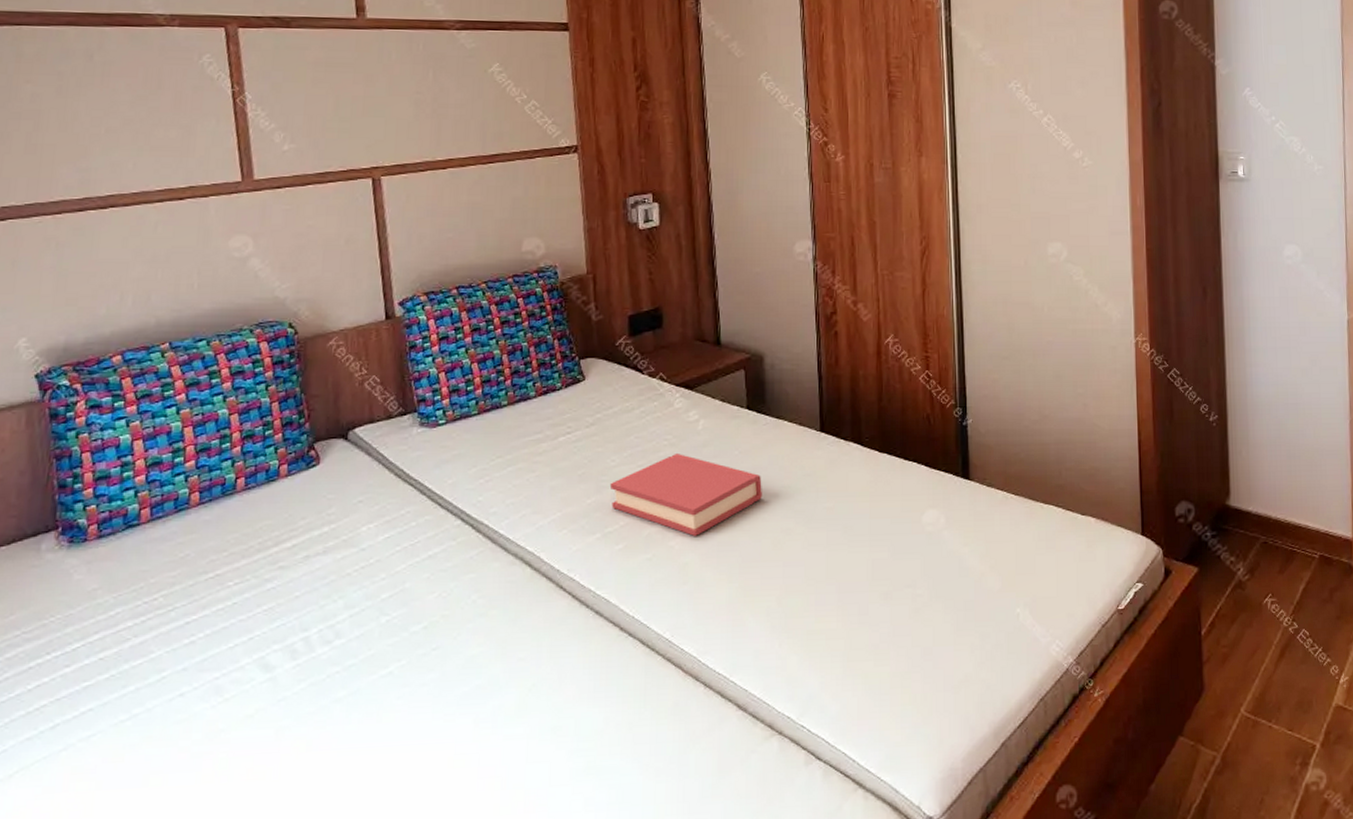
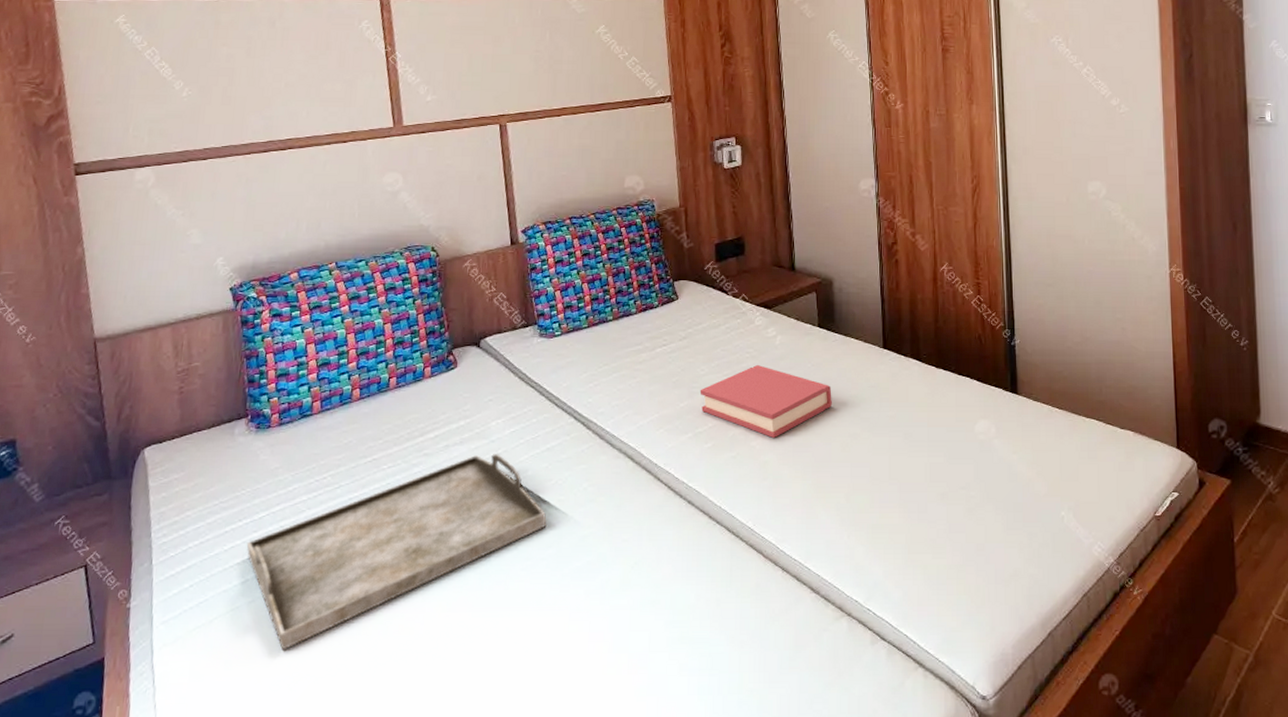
serving tray: none [56,563,428,807] -> present [246,453,547,651]

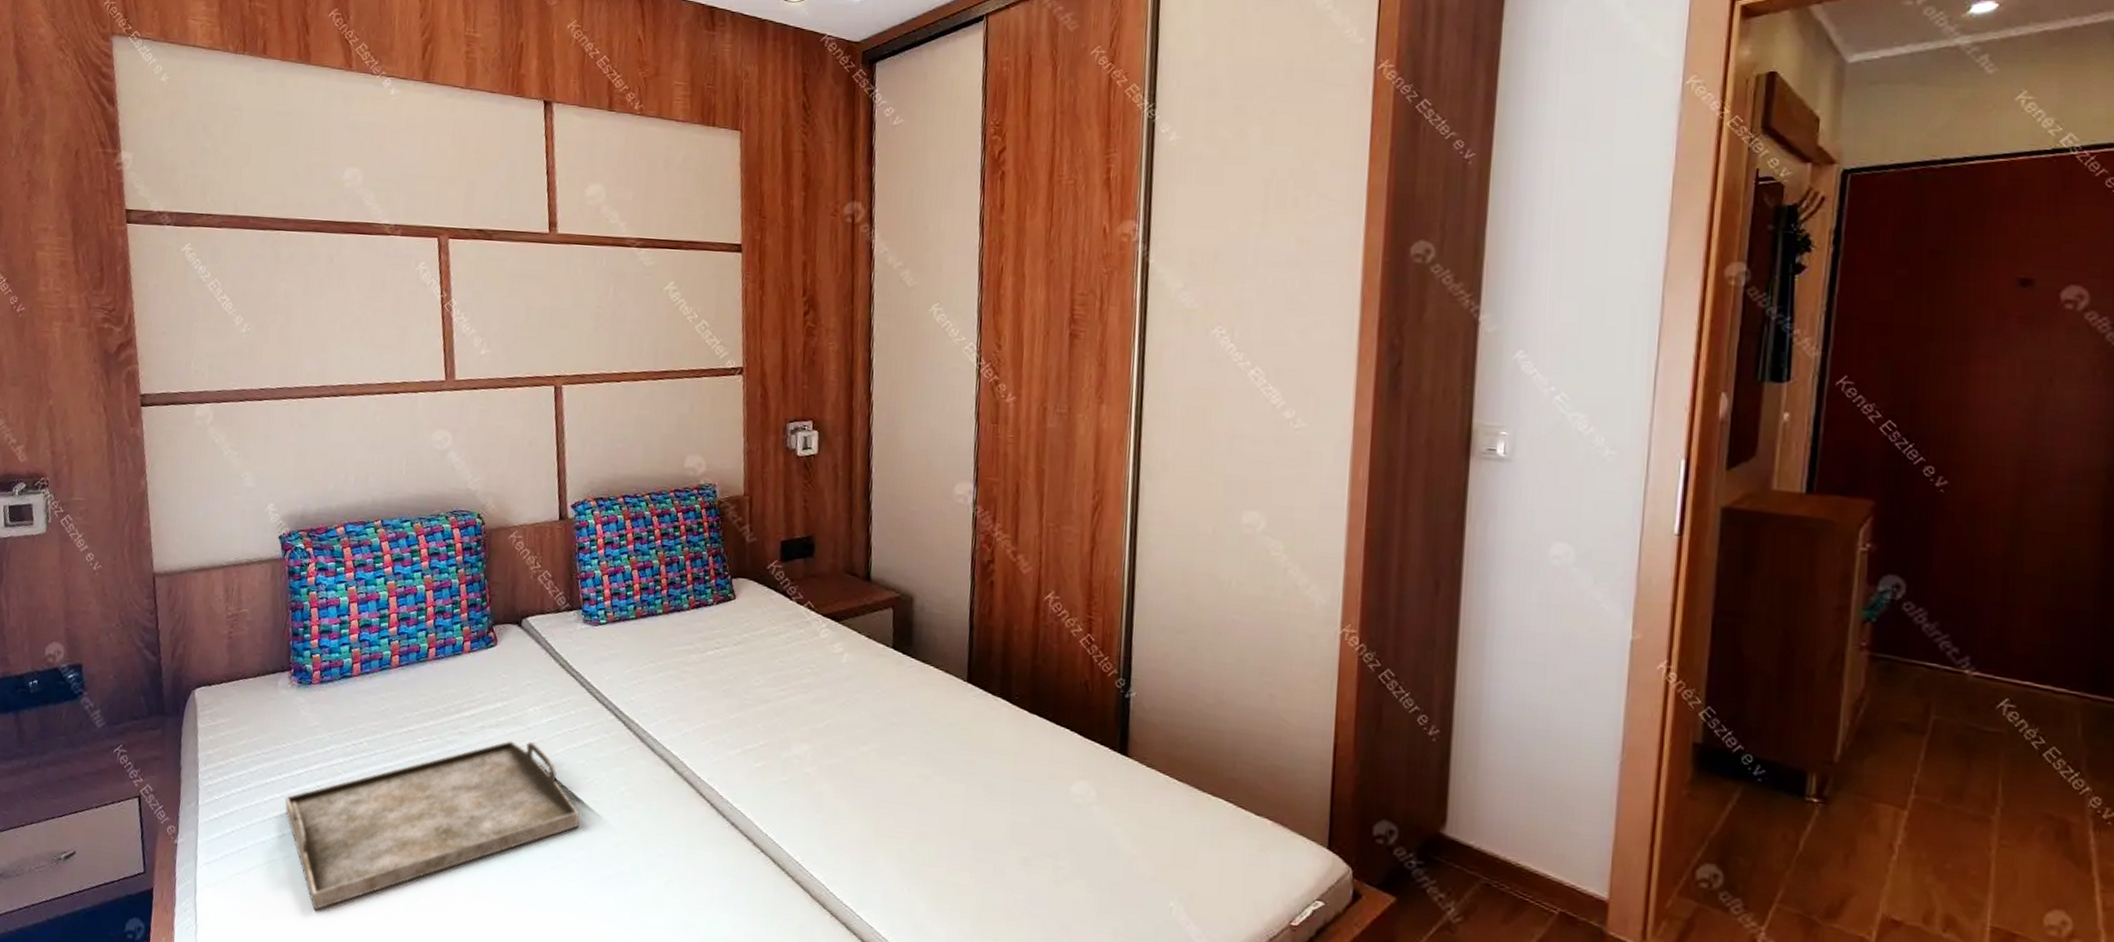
hardback book: present [699,365,832,438] -> none [752,683,903,767]

